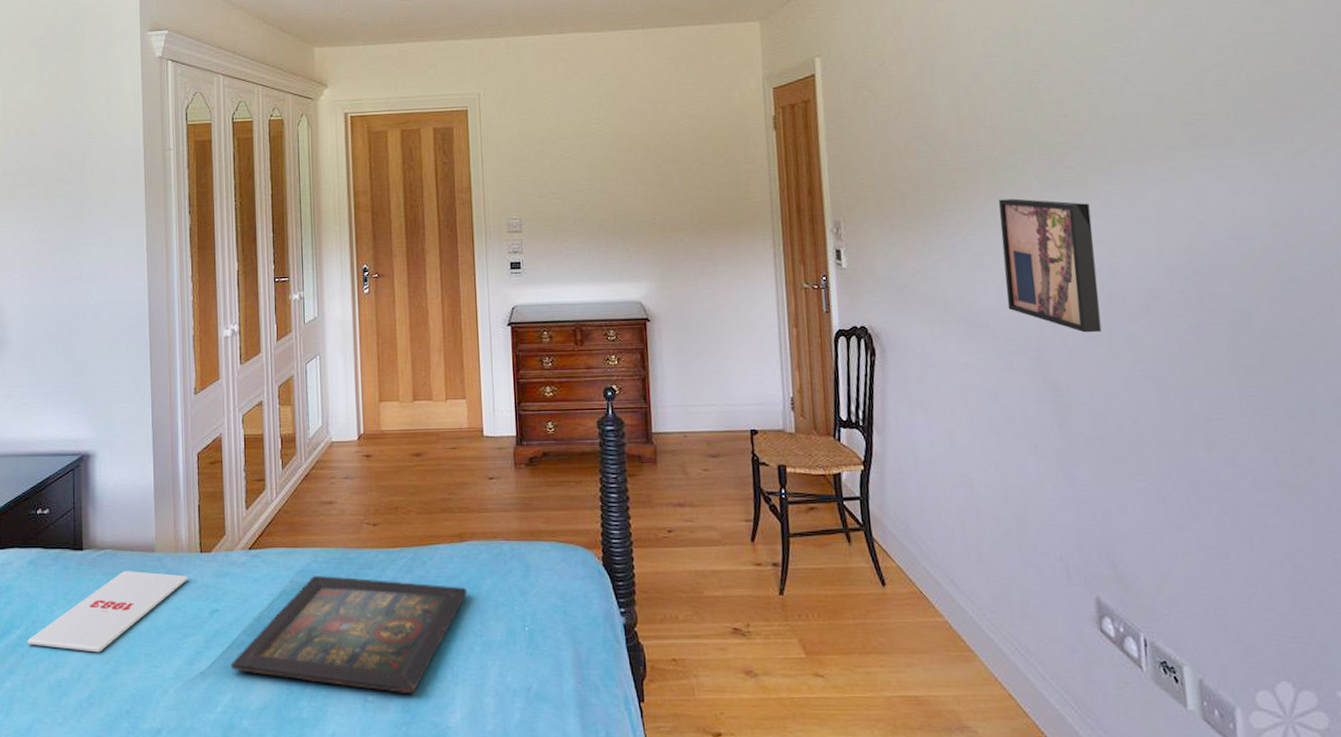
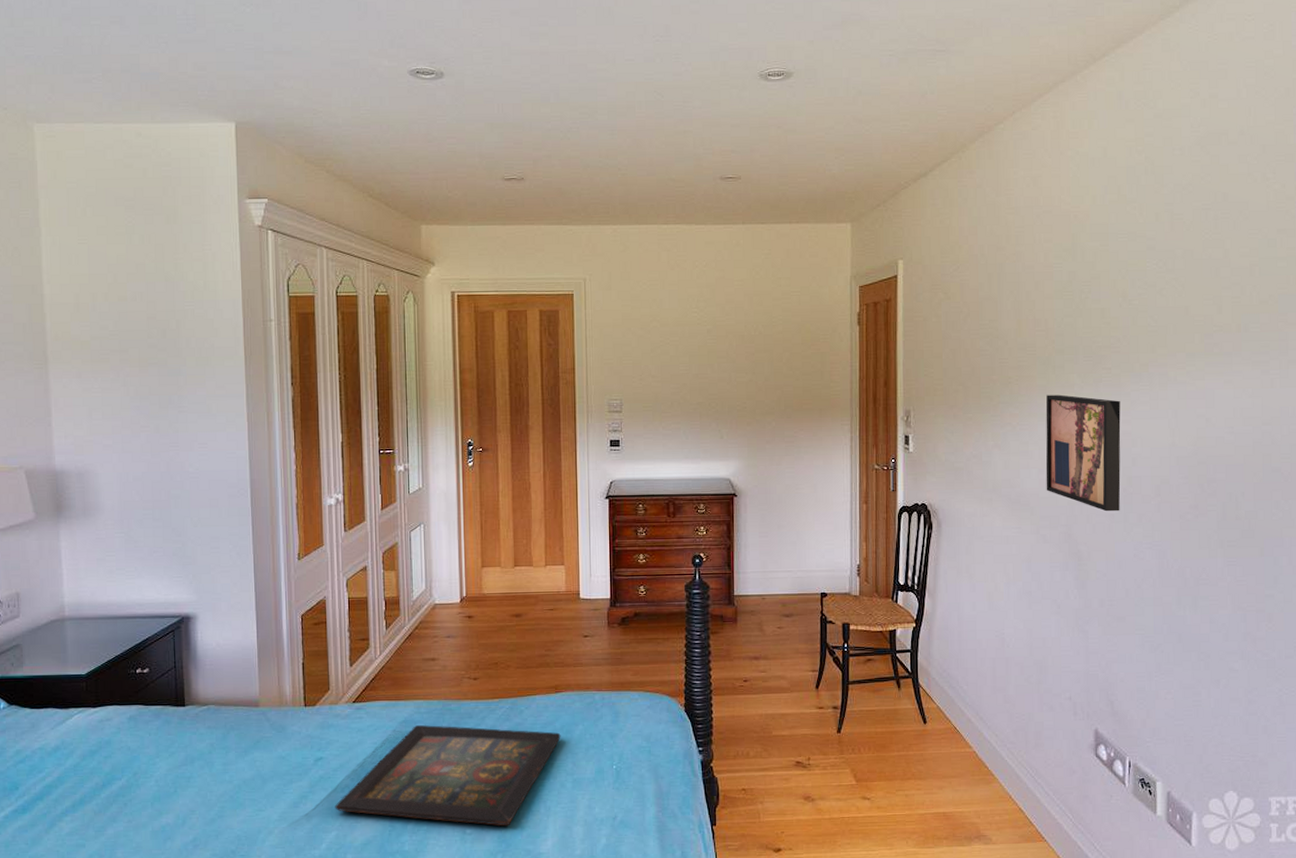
magazine: present [27,571,188,653] -> none [129,724,292,800]

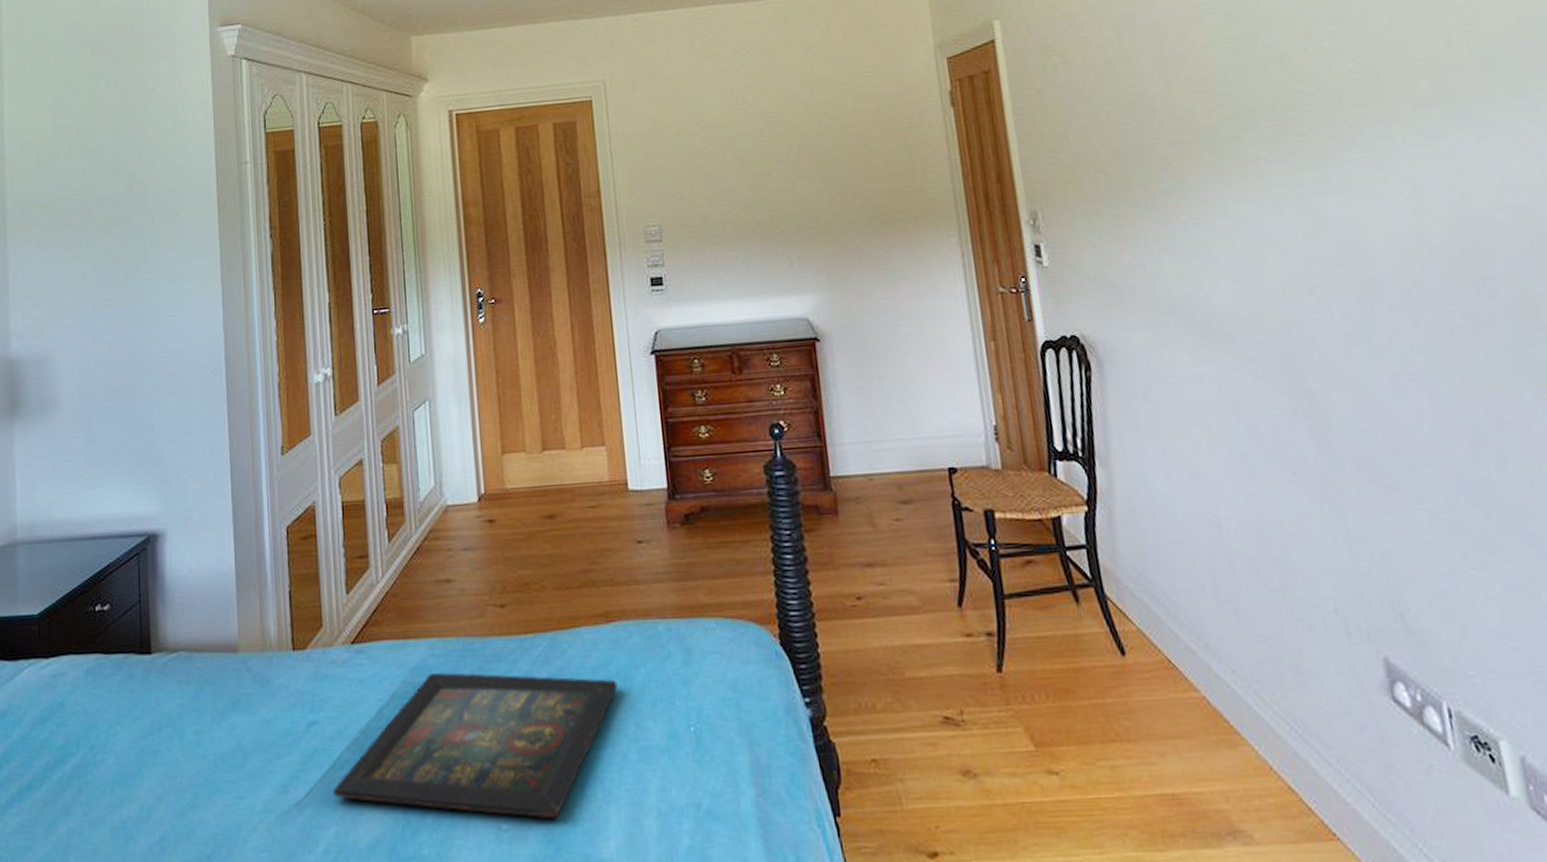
wall art: present [1045,394,1121,512] -> none [1222,174,1359,332]

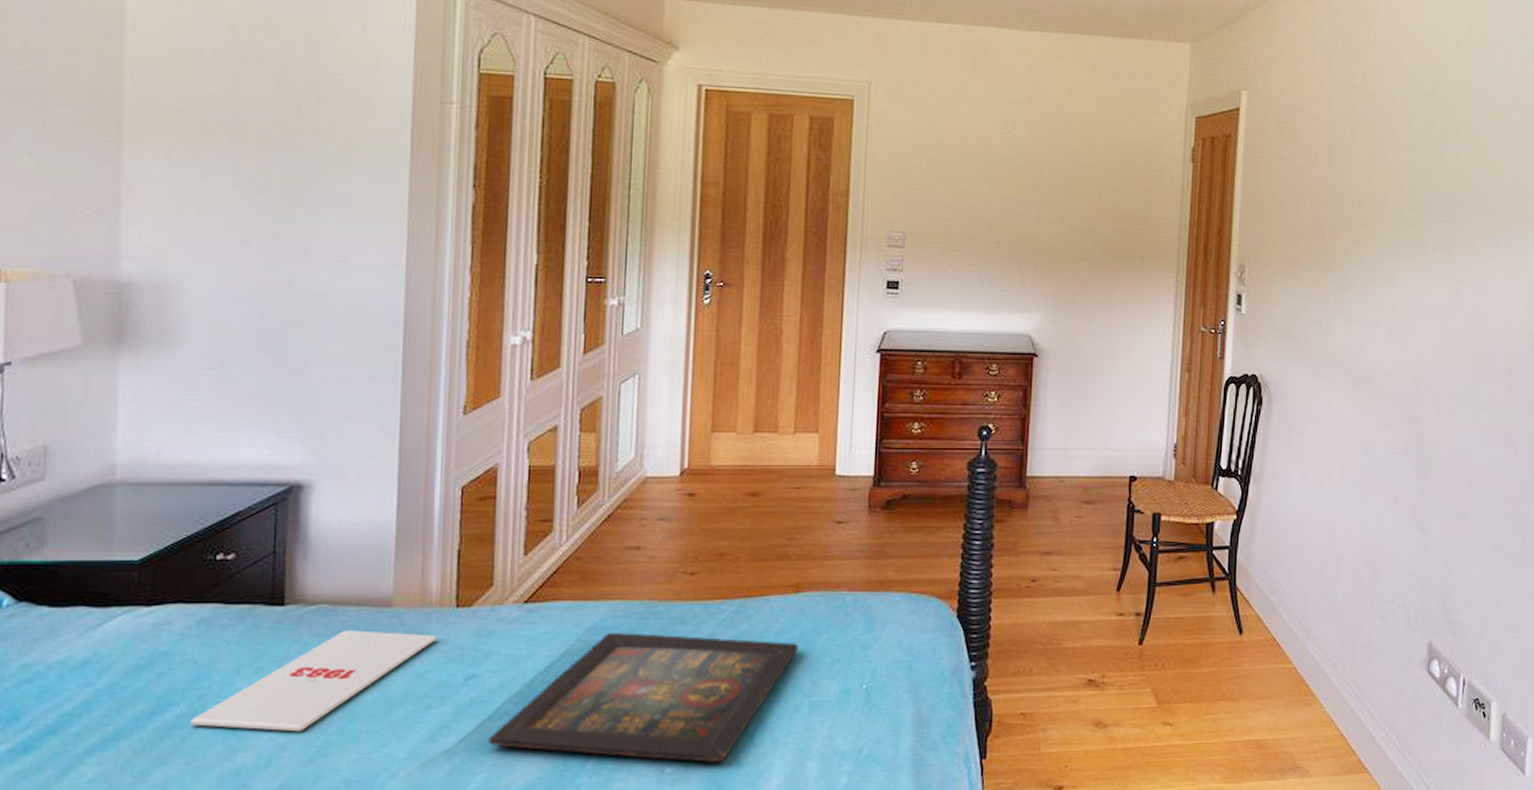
magazine: none [85,677,279,783] -> present [190,630,437,732]

